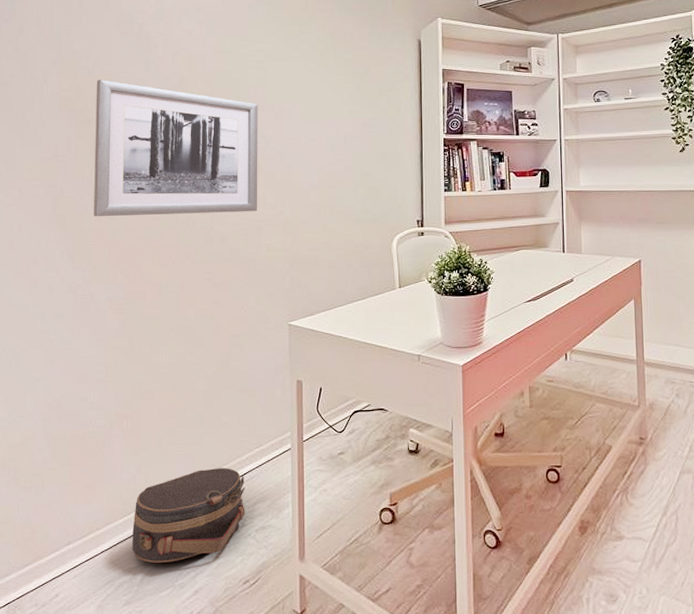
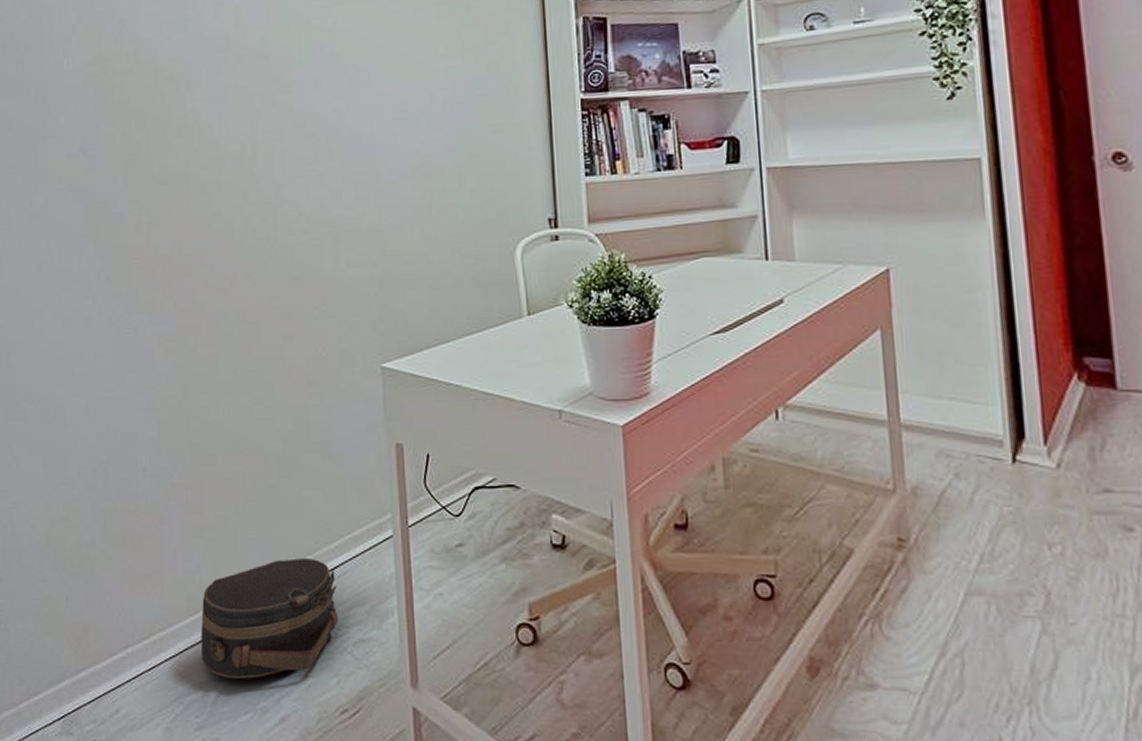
wall art: present [94,79,258,216] -> none [125,46,333,227]

